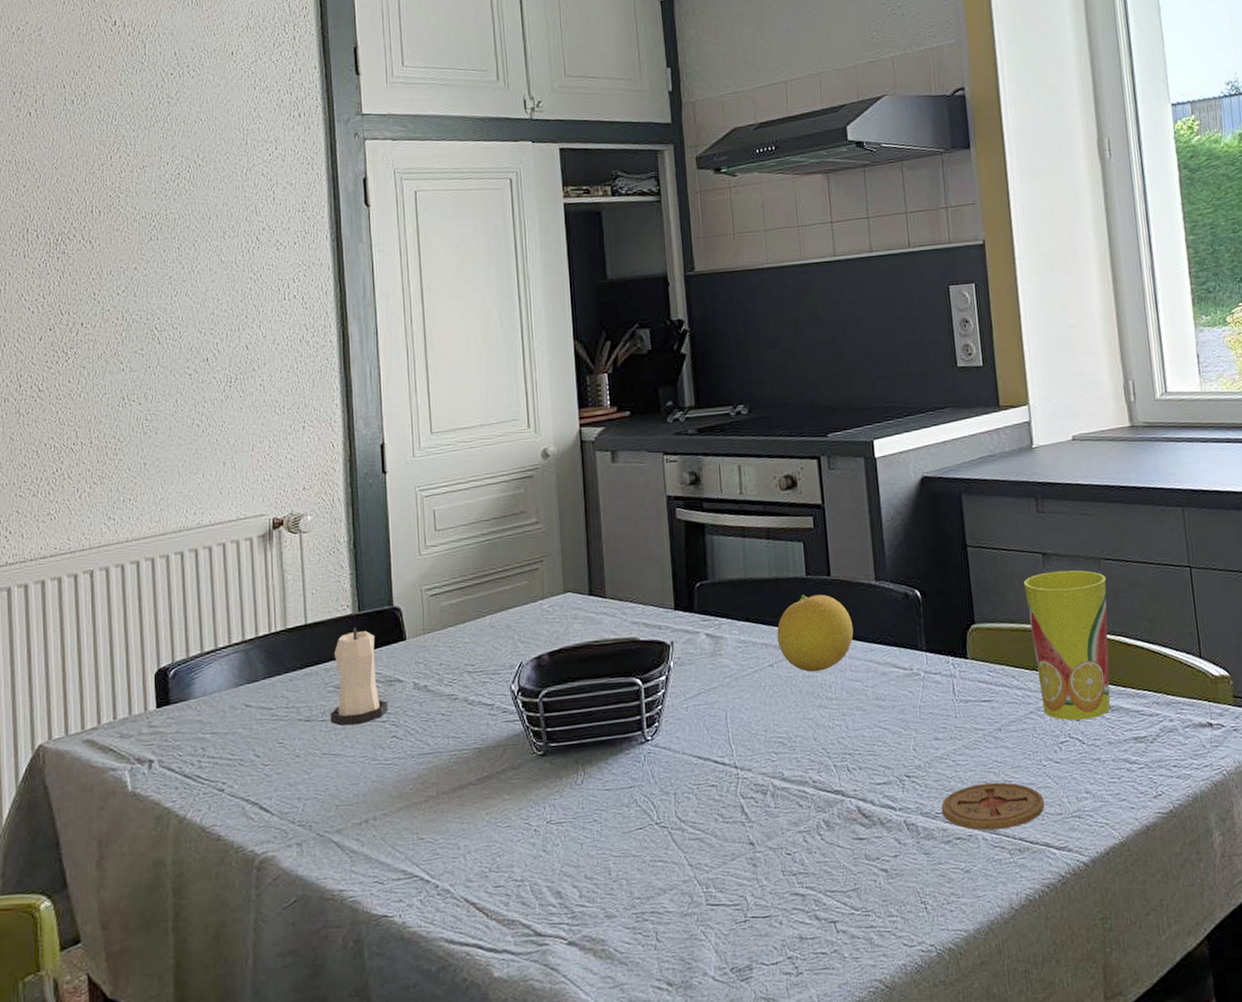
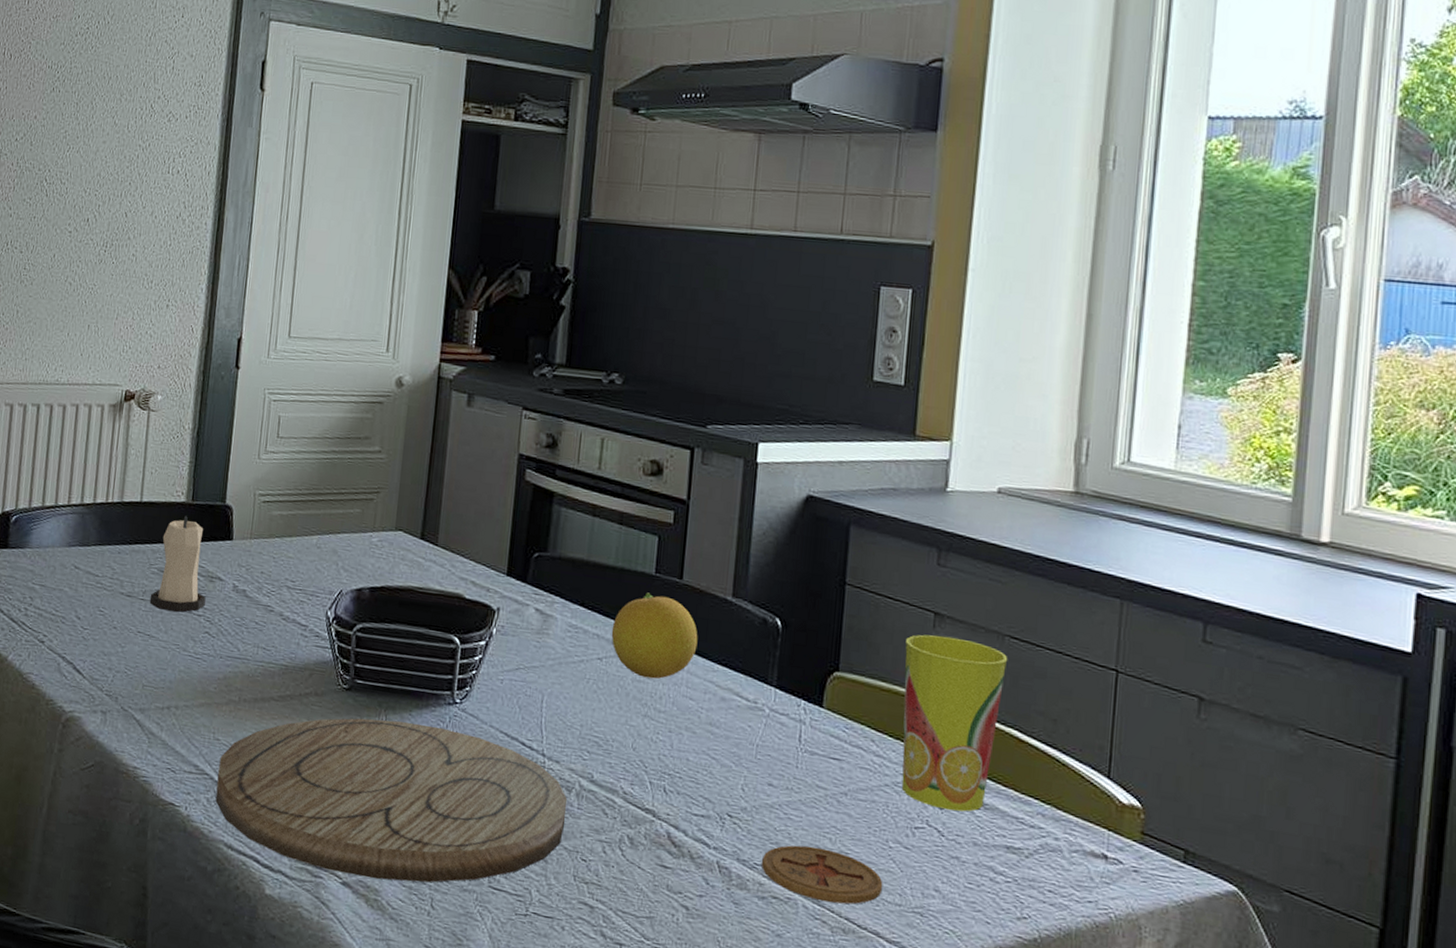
cutting board: none [427,767,766,936] -> present [215,718,567,883]

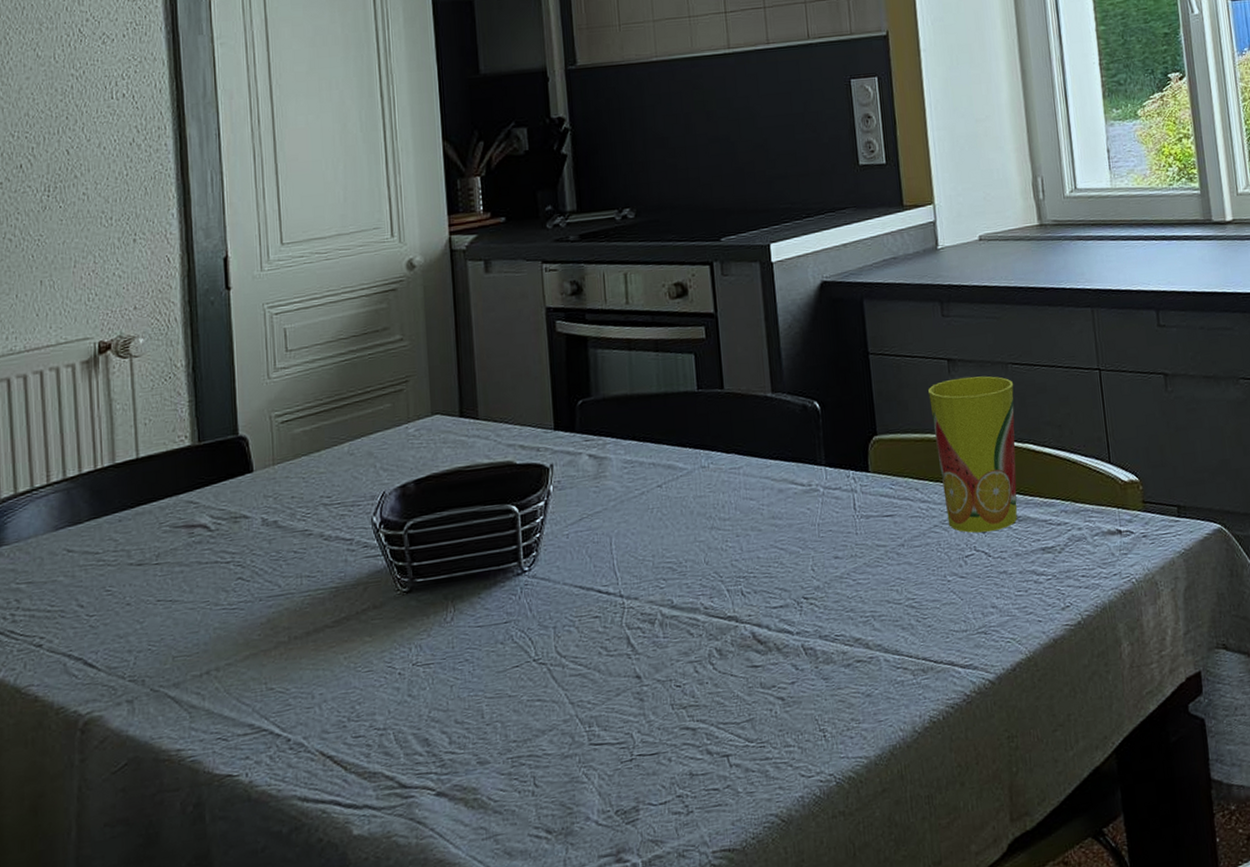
candle: present [149,516,206,612] -> none [165,460,232,569]
cutting board: present [215,718,567,883] -> none [277,598,654,789]
fruit: present [611,592,698,679] -> none [665,409,748,492]
coaster: present [761,845,883,905] -> none [841,600,950,652]

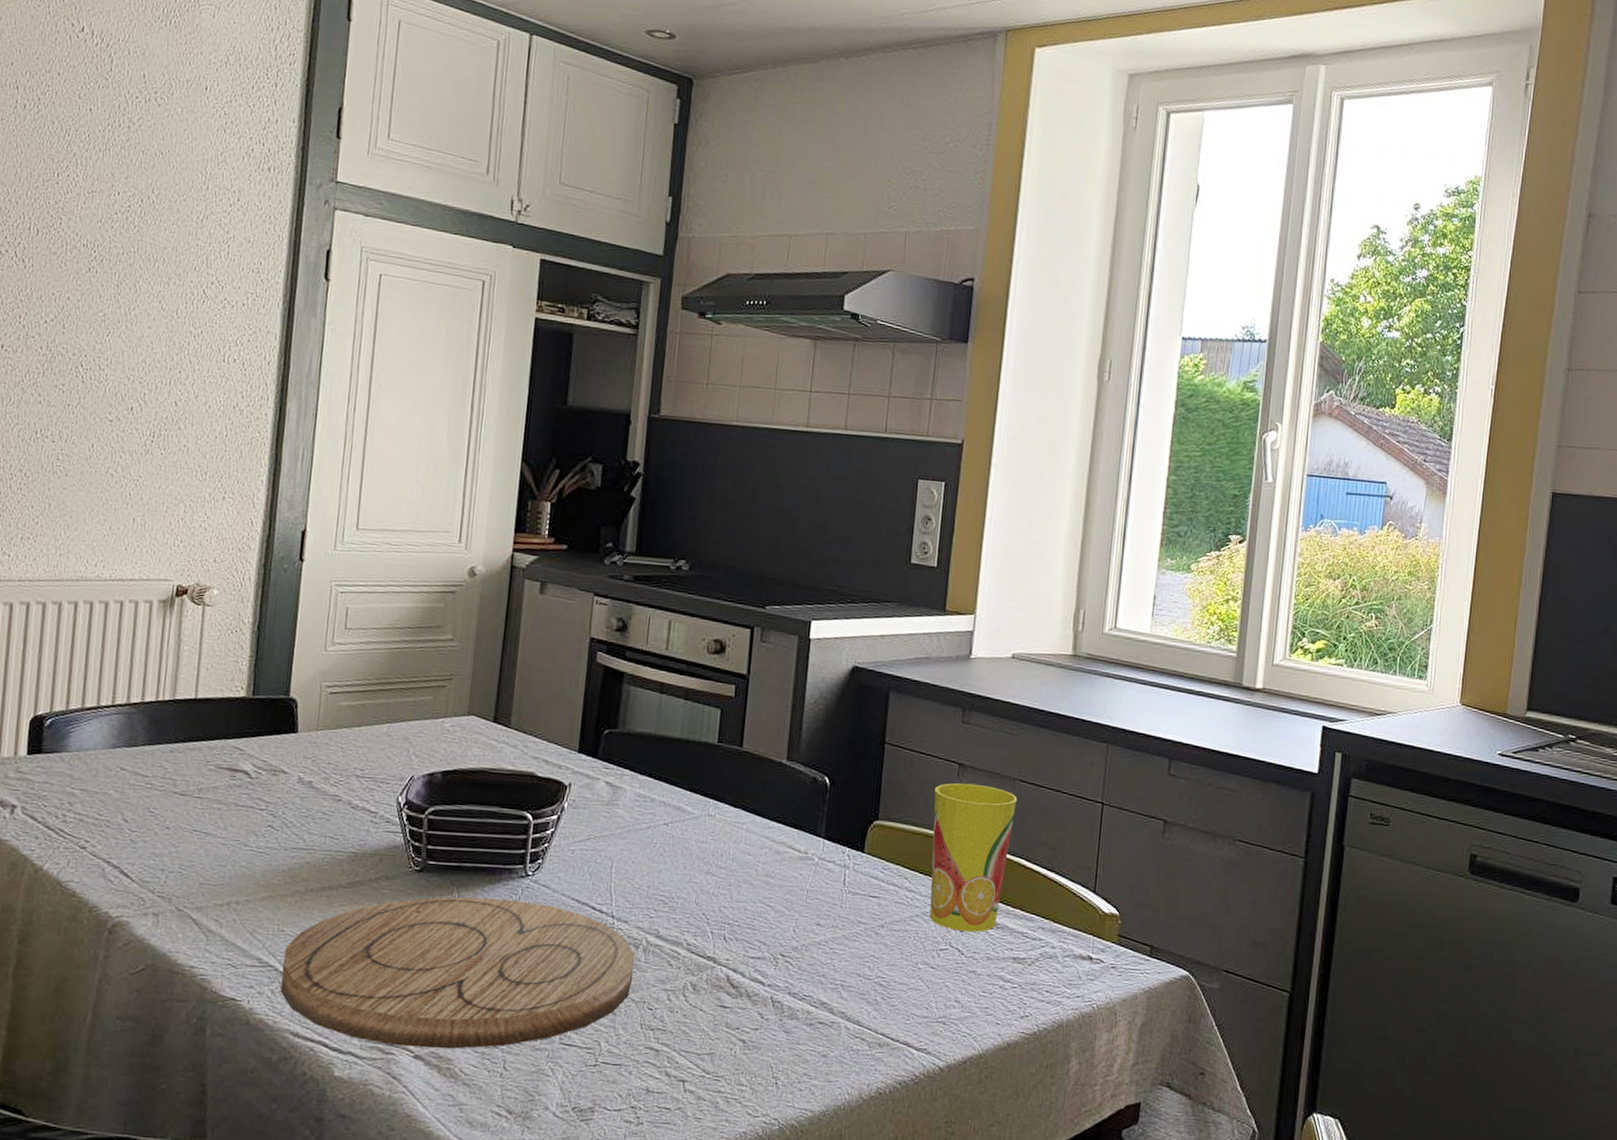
cutting board: none [277,598,654,789] -> present [280,897,635,1049]

